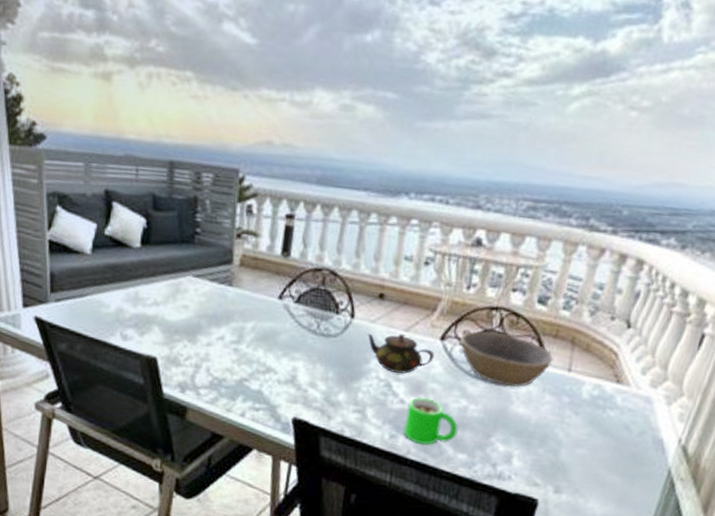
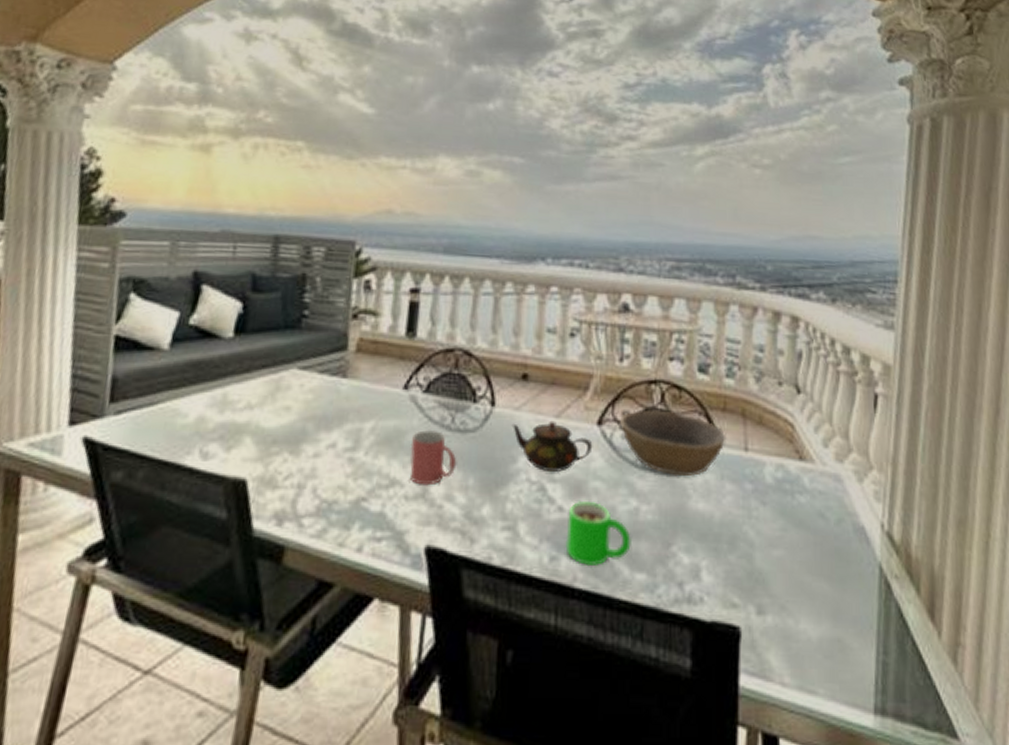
mug: none [282,332,320,375] -> present [409,429,457,486]

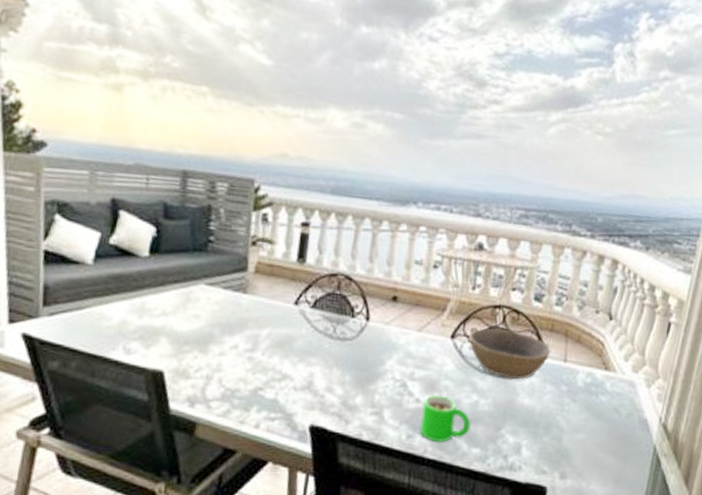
mug: present [409,429,457,486] -> none [298,337,337,380]
teapot: present [511,420,593,473] -> none [382,333,446,374]

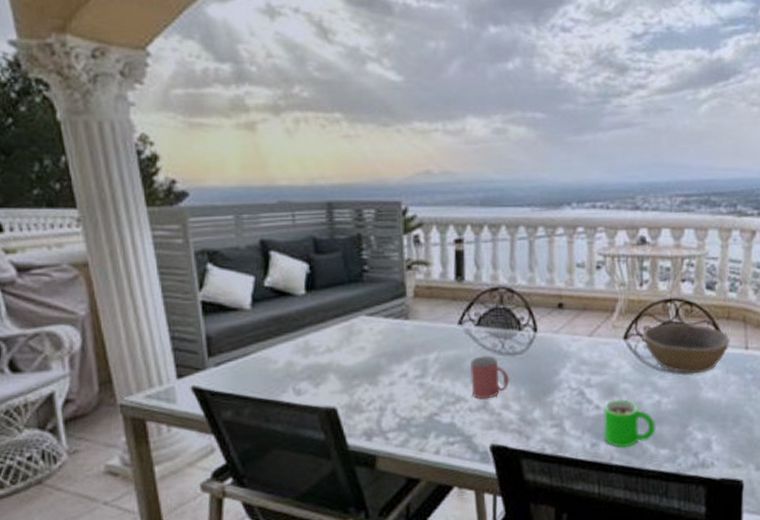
mug: none [298,337,337,380] -> present [469,355,510,400]

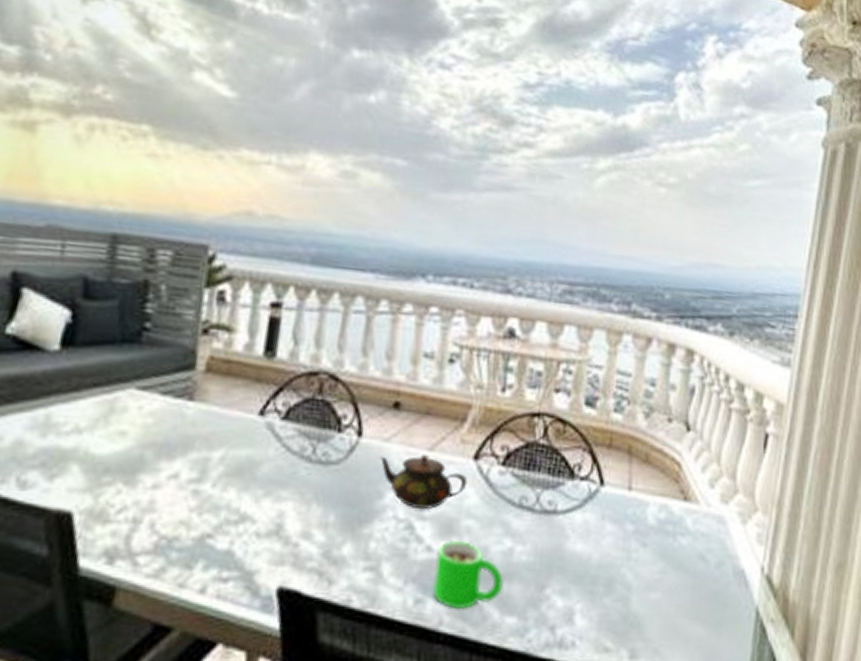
mug: present [469,355,510,400] -> none [262,460,317,522]
teapot: none [552,339,621,380] -> present [379,453,468,511]
bowl: present [643,323,731,374] -> none [498,444,610,516]

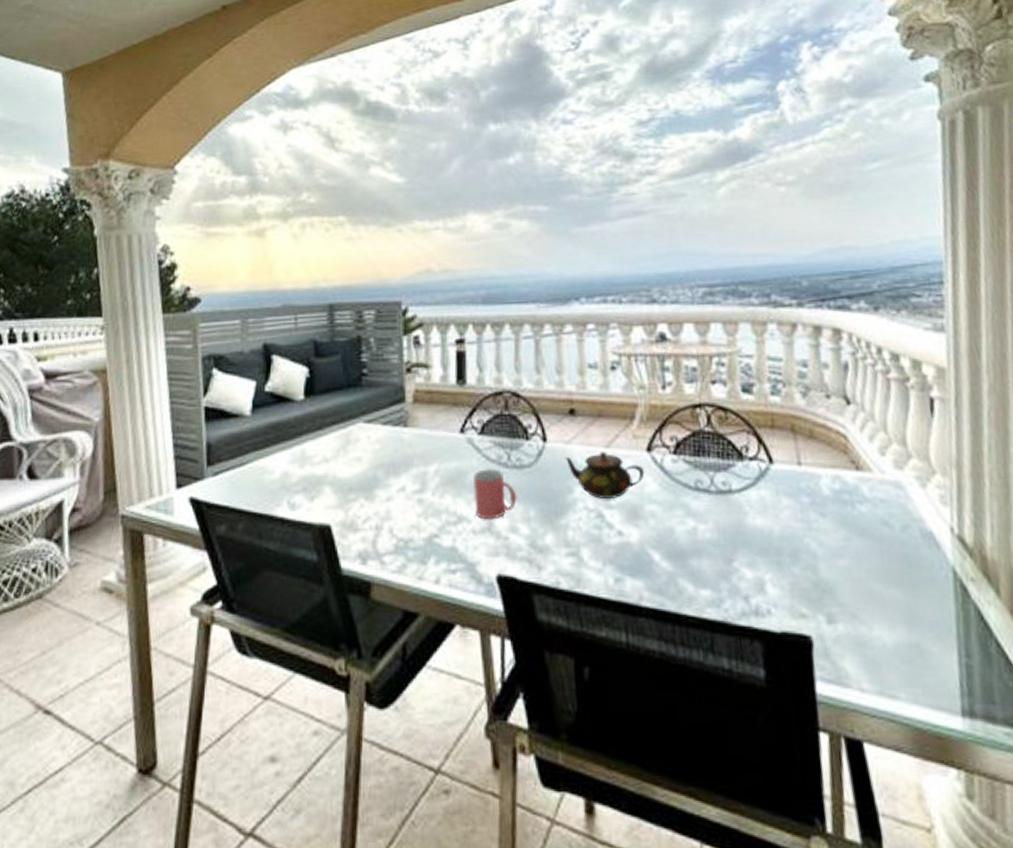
mug: none [262,460,317,522] -> present [472,467,517,520]
mug: present [432,539,503,610] -> none [627,524,693,586]

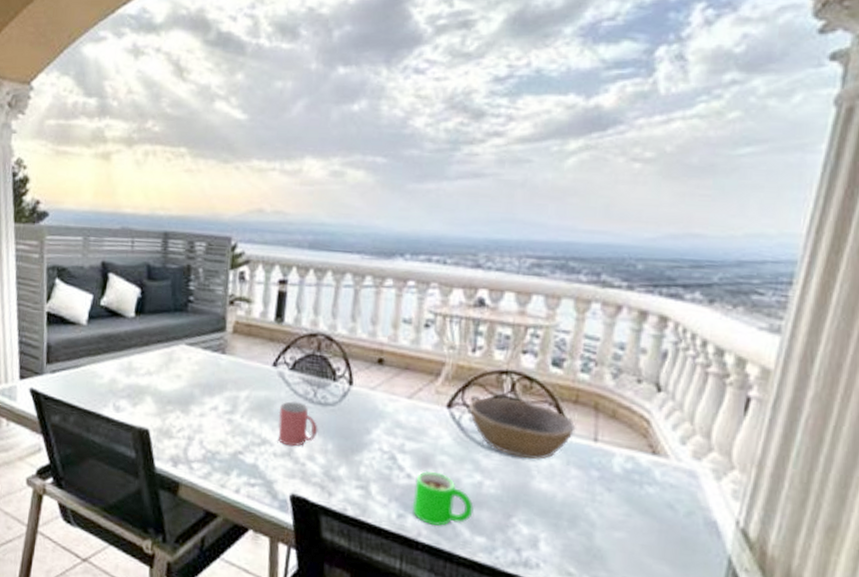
teapot: present [564,450,645,500] -> none [367,400,442,446]
mug: none [627,524,693,586] -> present [412,470,474,526]
bowl: none [669,432,778,495] -> present [469,397,576,459]

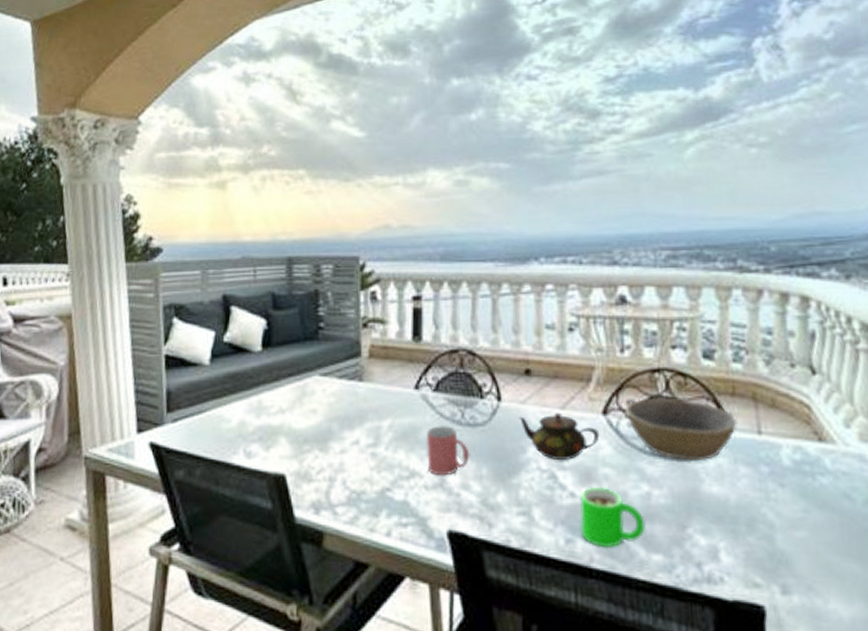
teapot: none [367,400,442,446] -> present [518,412,600,461]

